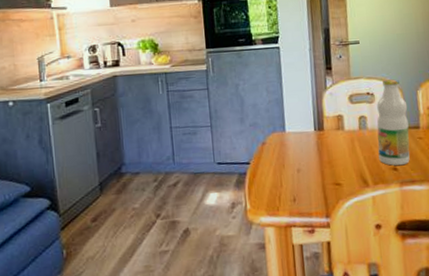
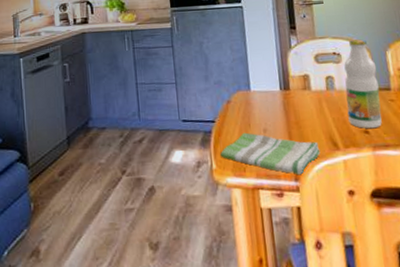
dish towel: none [255,173,351,212] -> present [220,132,321,175]

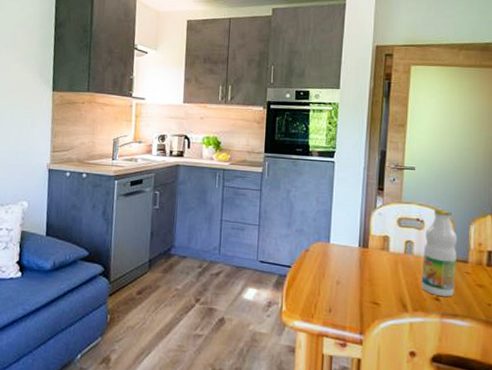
dish towel: present [220,132,321,175] -> none [292,281,389,330]

